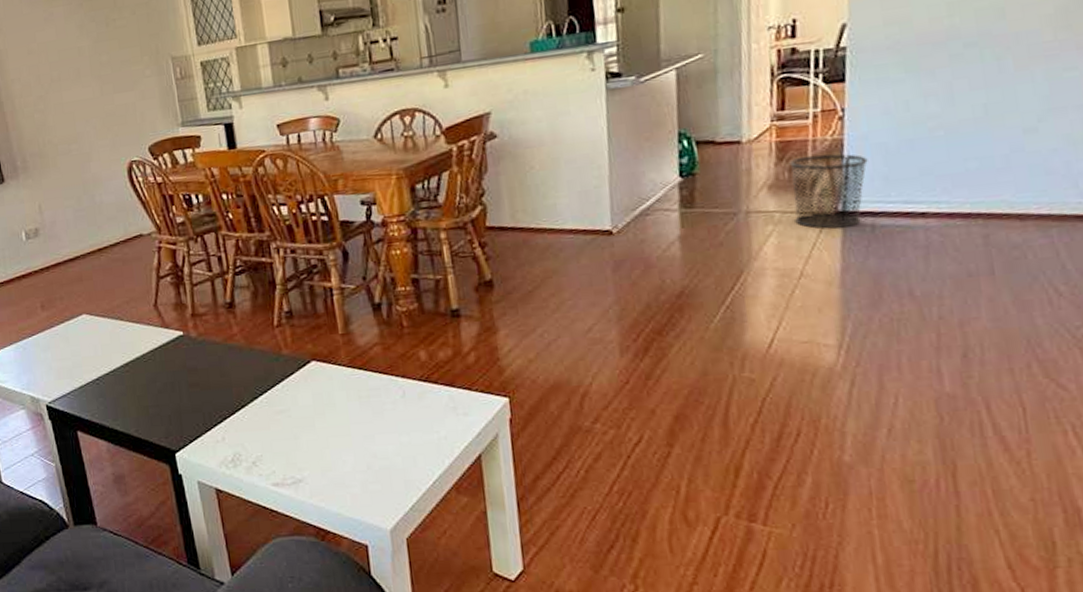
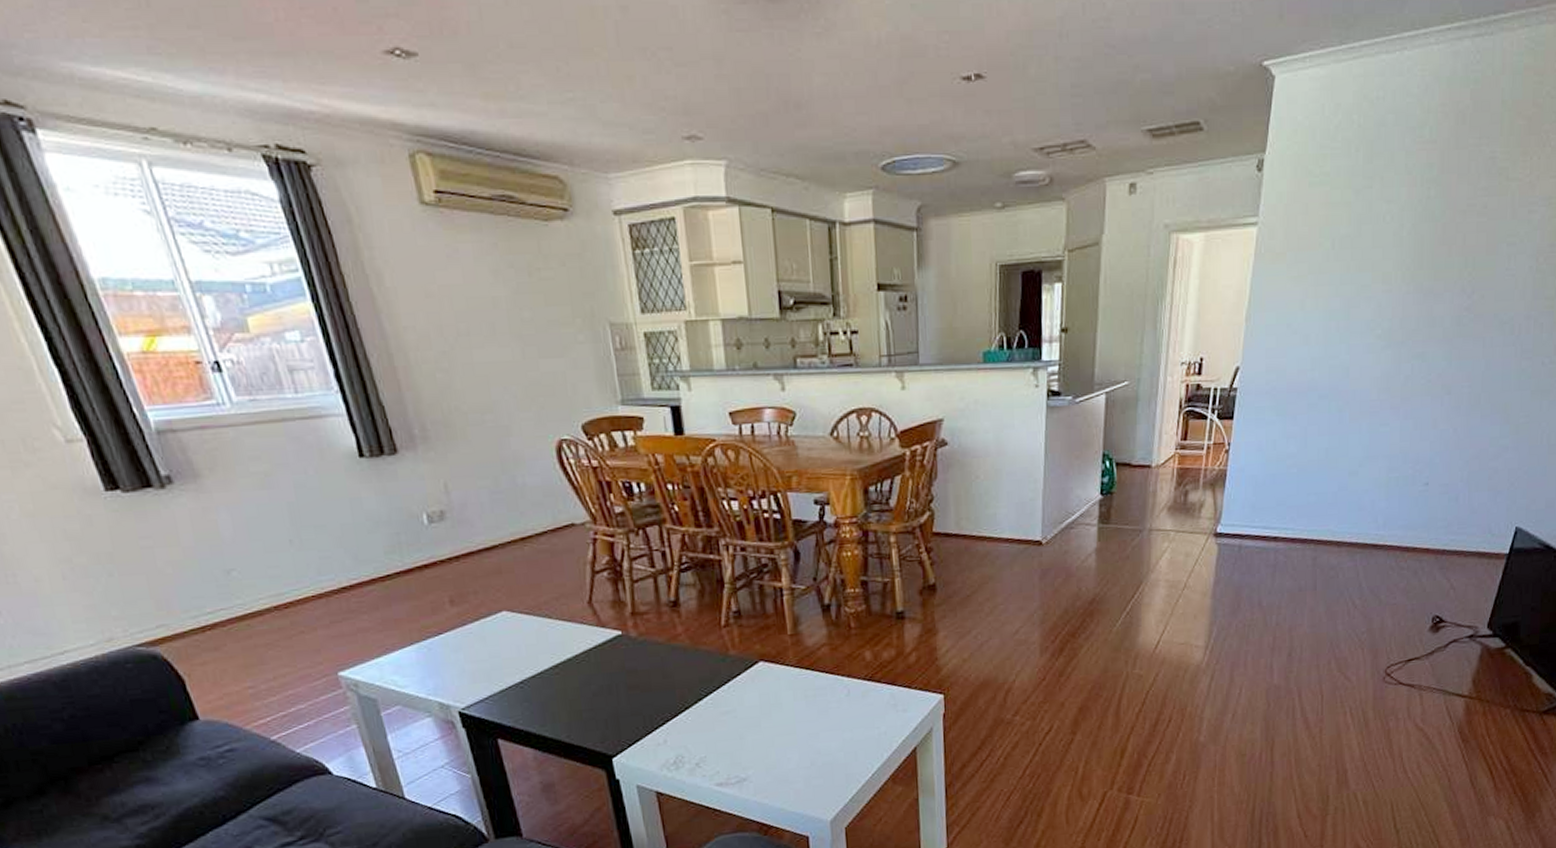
waste bin: present [789,154,868,229] -> none [1185,482,1242,548]

